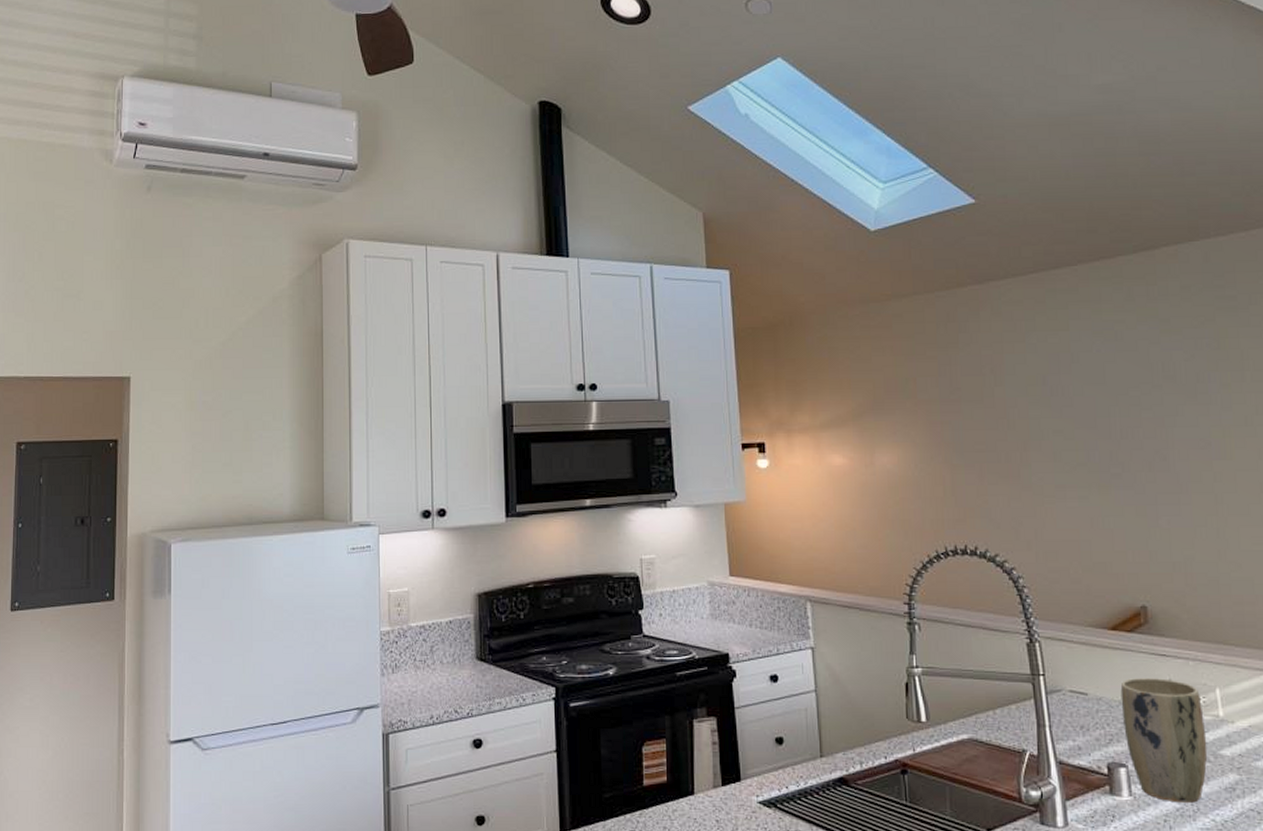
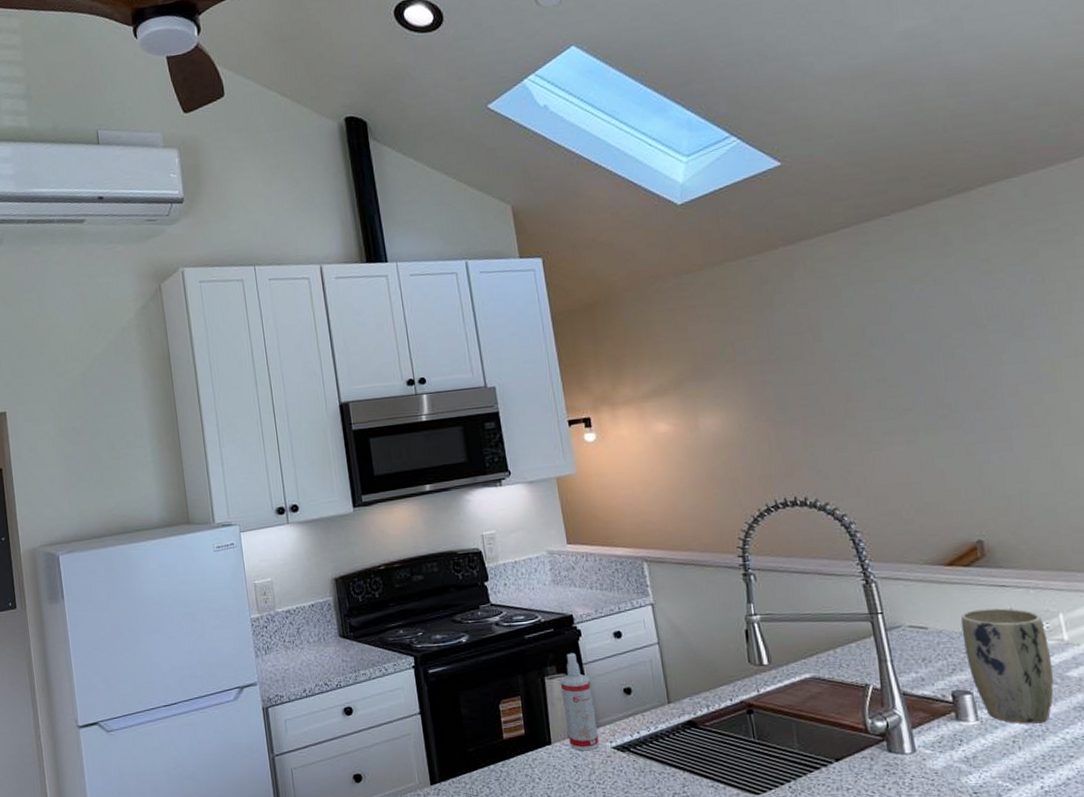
spray bottle: none [709,695,745,805] -> present [559,652,600,751]

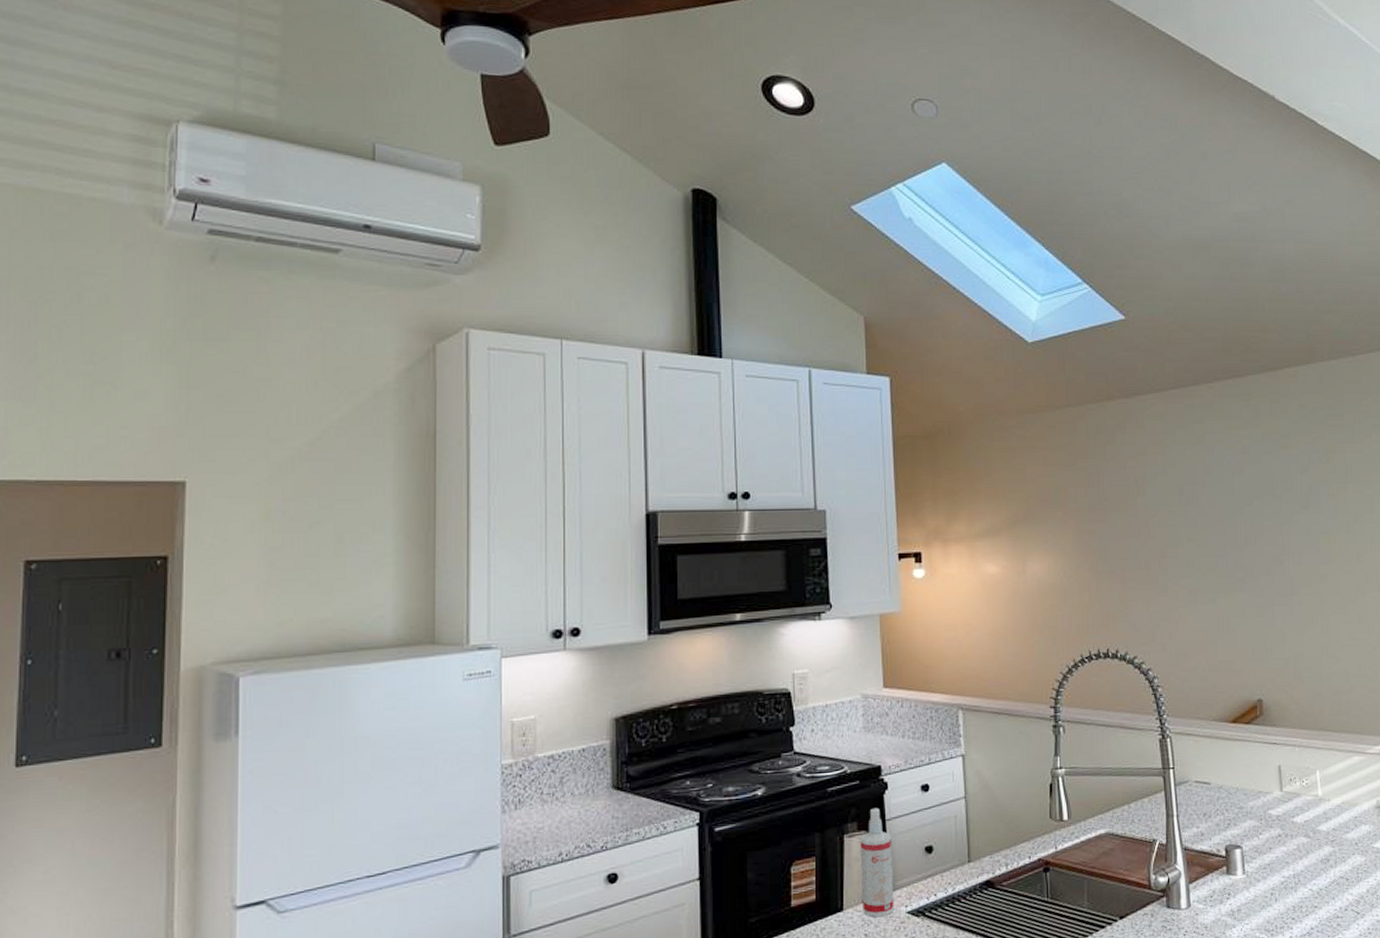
plant pot: present [960,608,1054,724] -> none [1238,765,1308,877]

